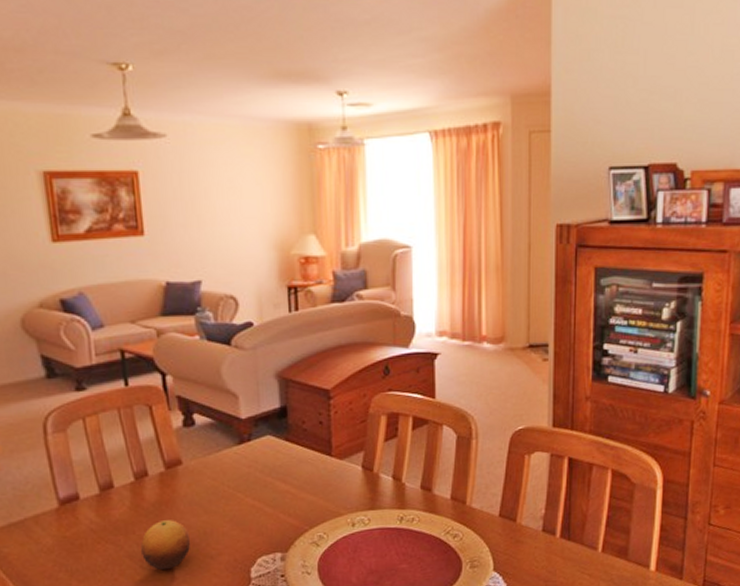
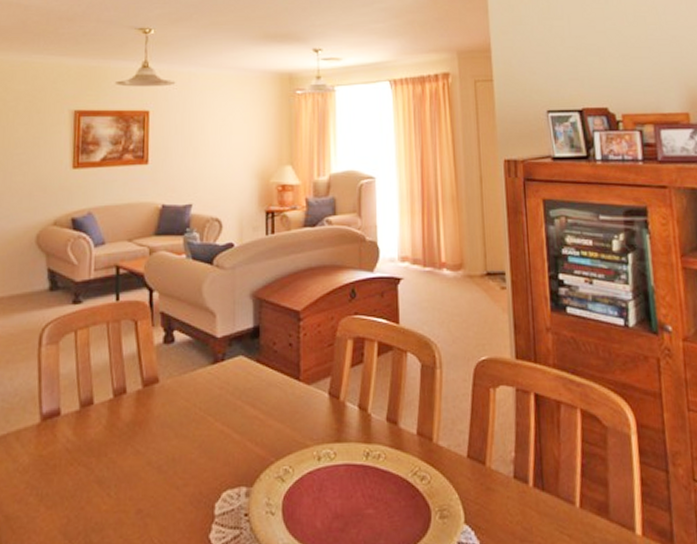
fruit: present [141,520,191,571] -> none [110,443,159,501]

